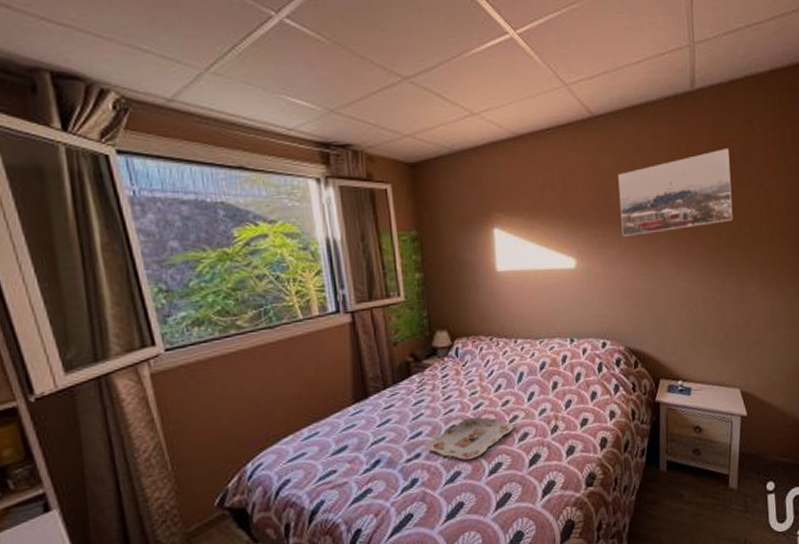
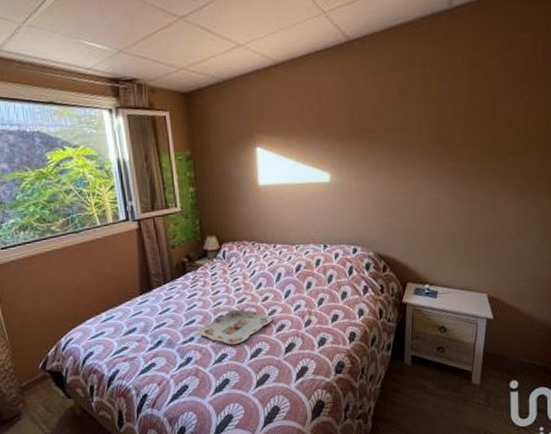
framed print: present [618,148,733,237] -> none [372,63,487,152]

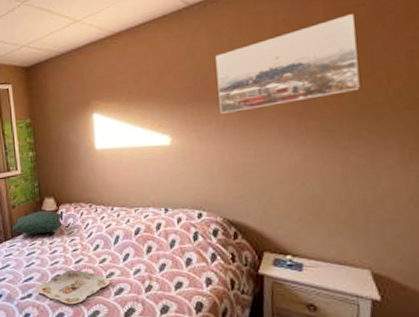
pillow: none [171,250,226,276] -> present [11,210,63,234]
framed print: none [372,63,487,152] -> present [215,14,360,114]

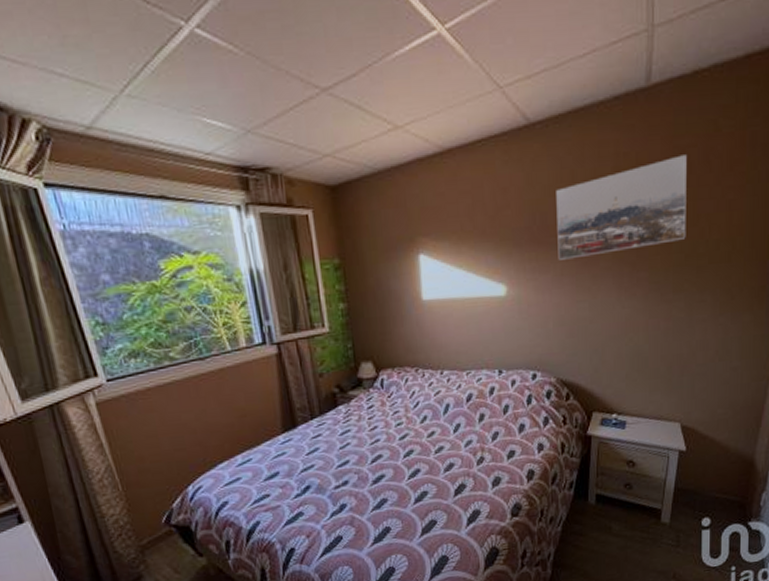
pillow: present [11,210,63,234] -> none [319,378,384,409]
serving tray: present [36,271,111,304] -> none [353,447,440,488]

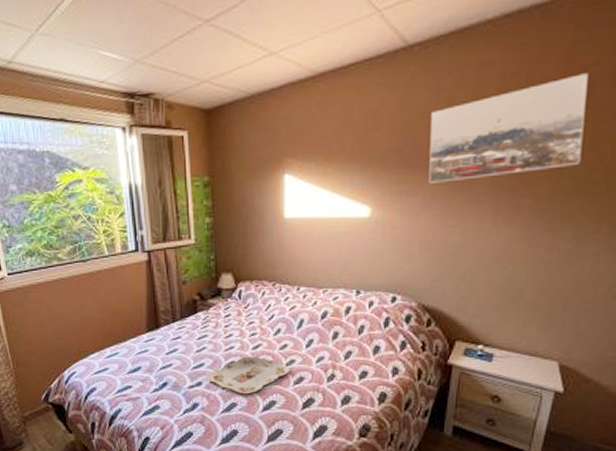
serving tray: none [353,447,440,488] -> present [207,357,291,393]

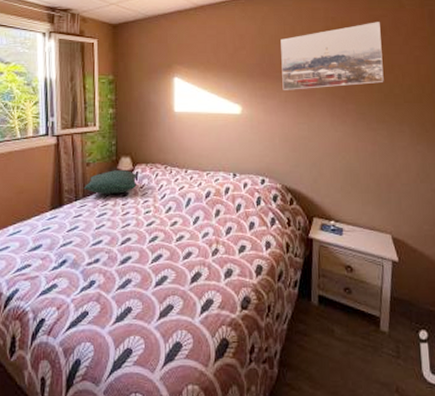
pillow: none [180,288,241,315] -> present [83,170,137,194]
serving tray: present [207,357,291,393] -> none [104,234,180,269]

